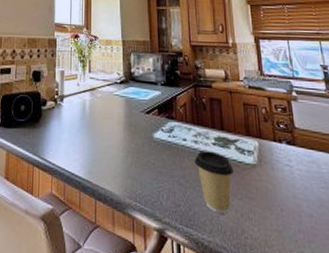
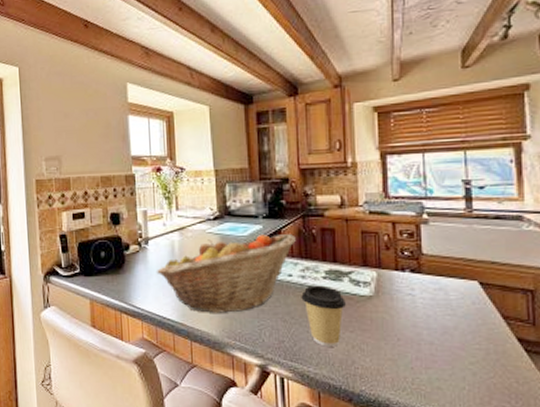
fruit basket: none [68,100,189,173] -> present [156,234,296,313]

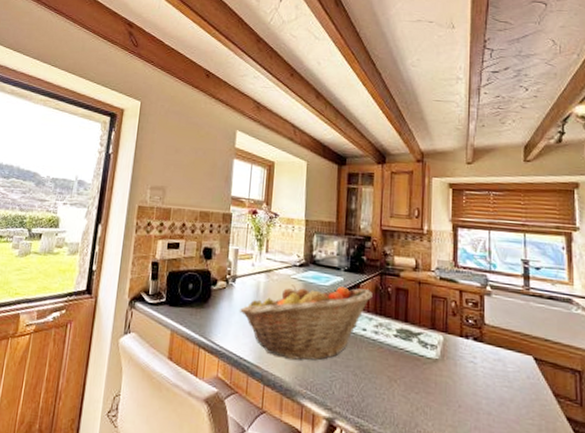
coffee cup: present [301,285,346,347] -> none [372,342,413,407]

